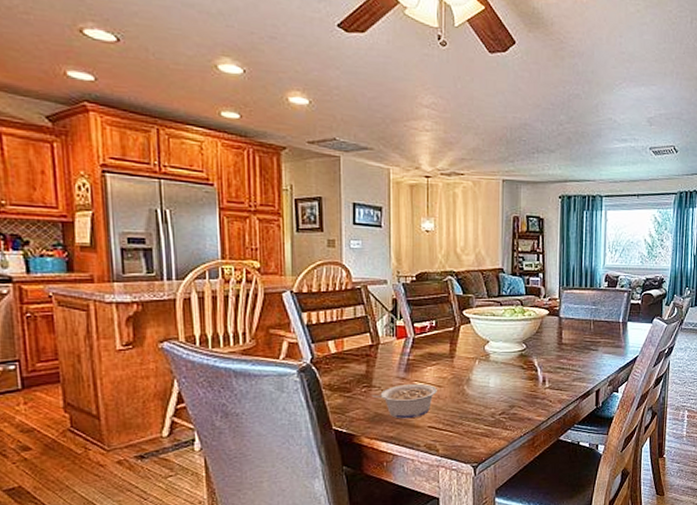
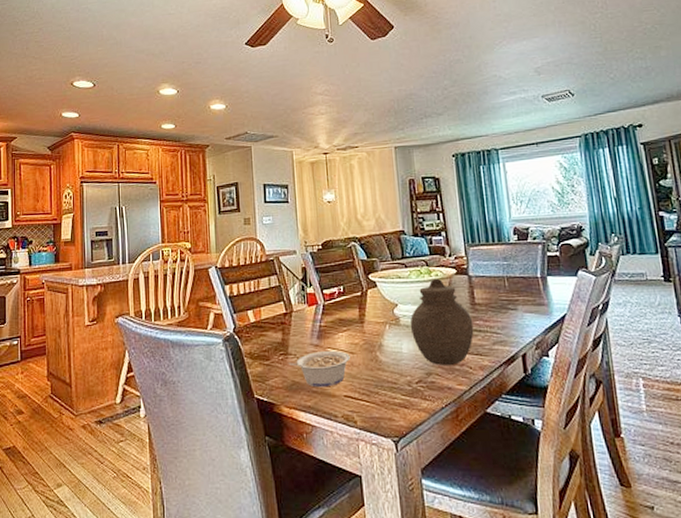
jar: none [499,318,558,399] -> present [410,278,474,365]

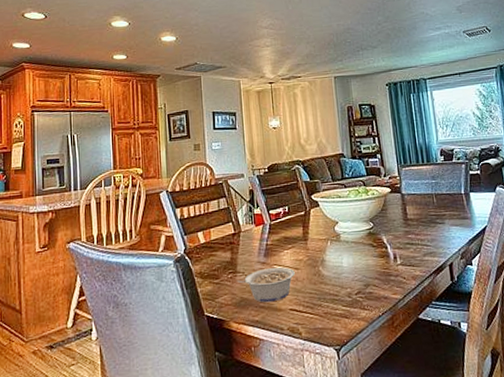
jar: present [410,278,474,365] -> none [349,197,407,277]

